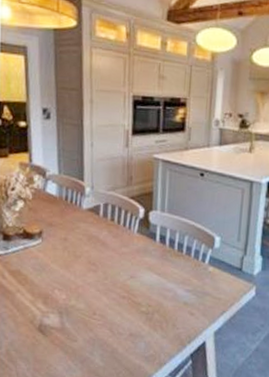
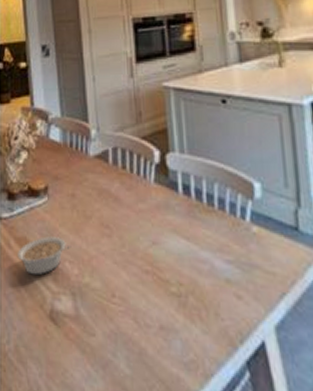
legume: none [11,270,61,300] -> present [17,236,72,276]

